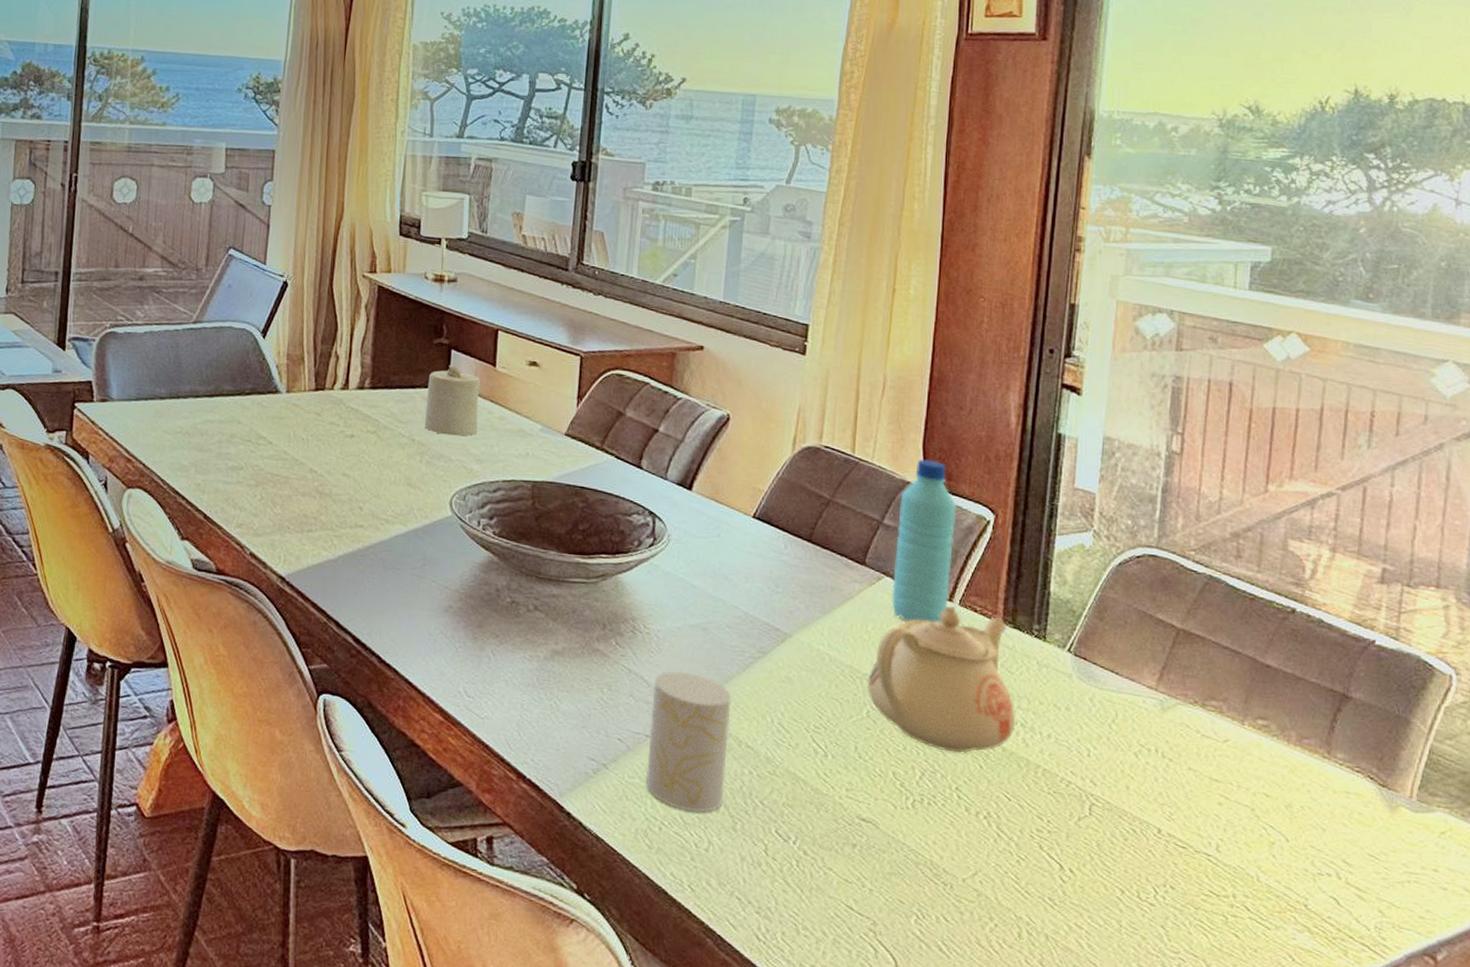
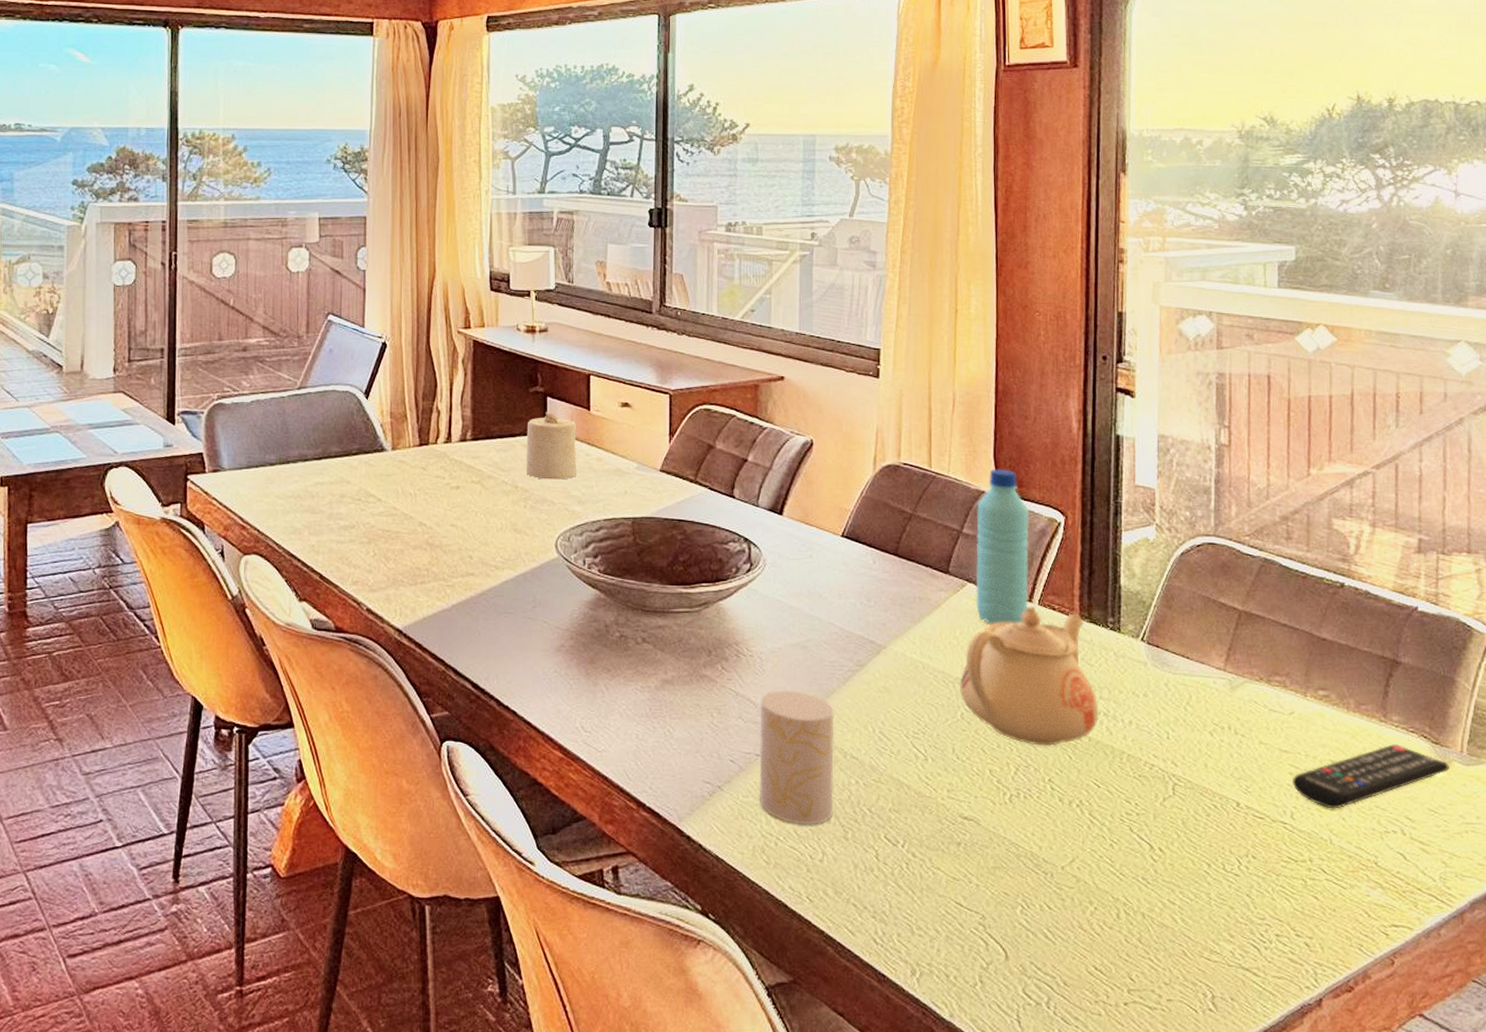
remote control: none [1220,783,1396,846] -> present [1292,744,1449,809]

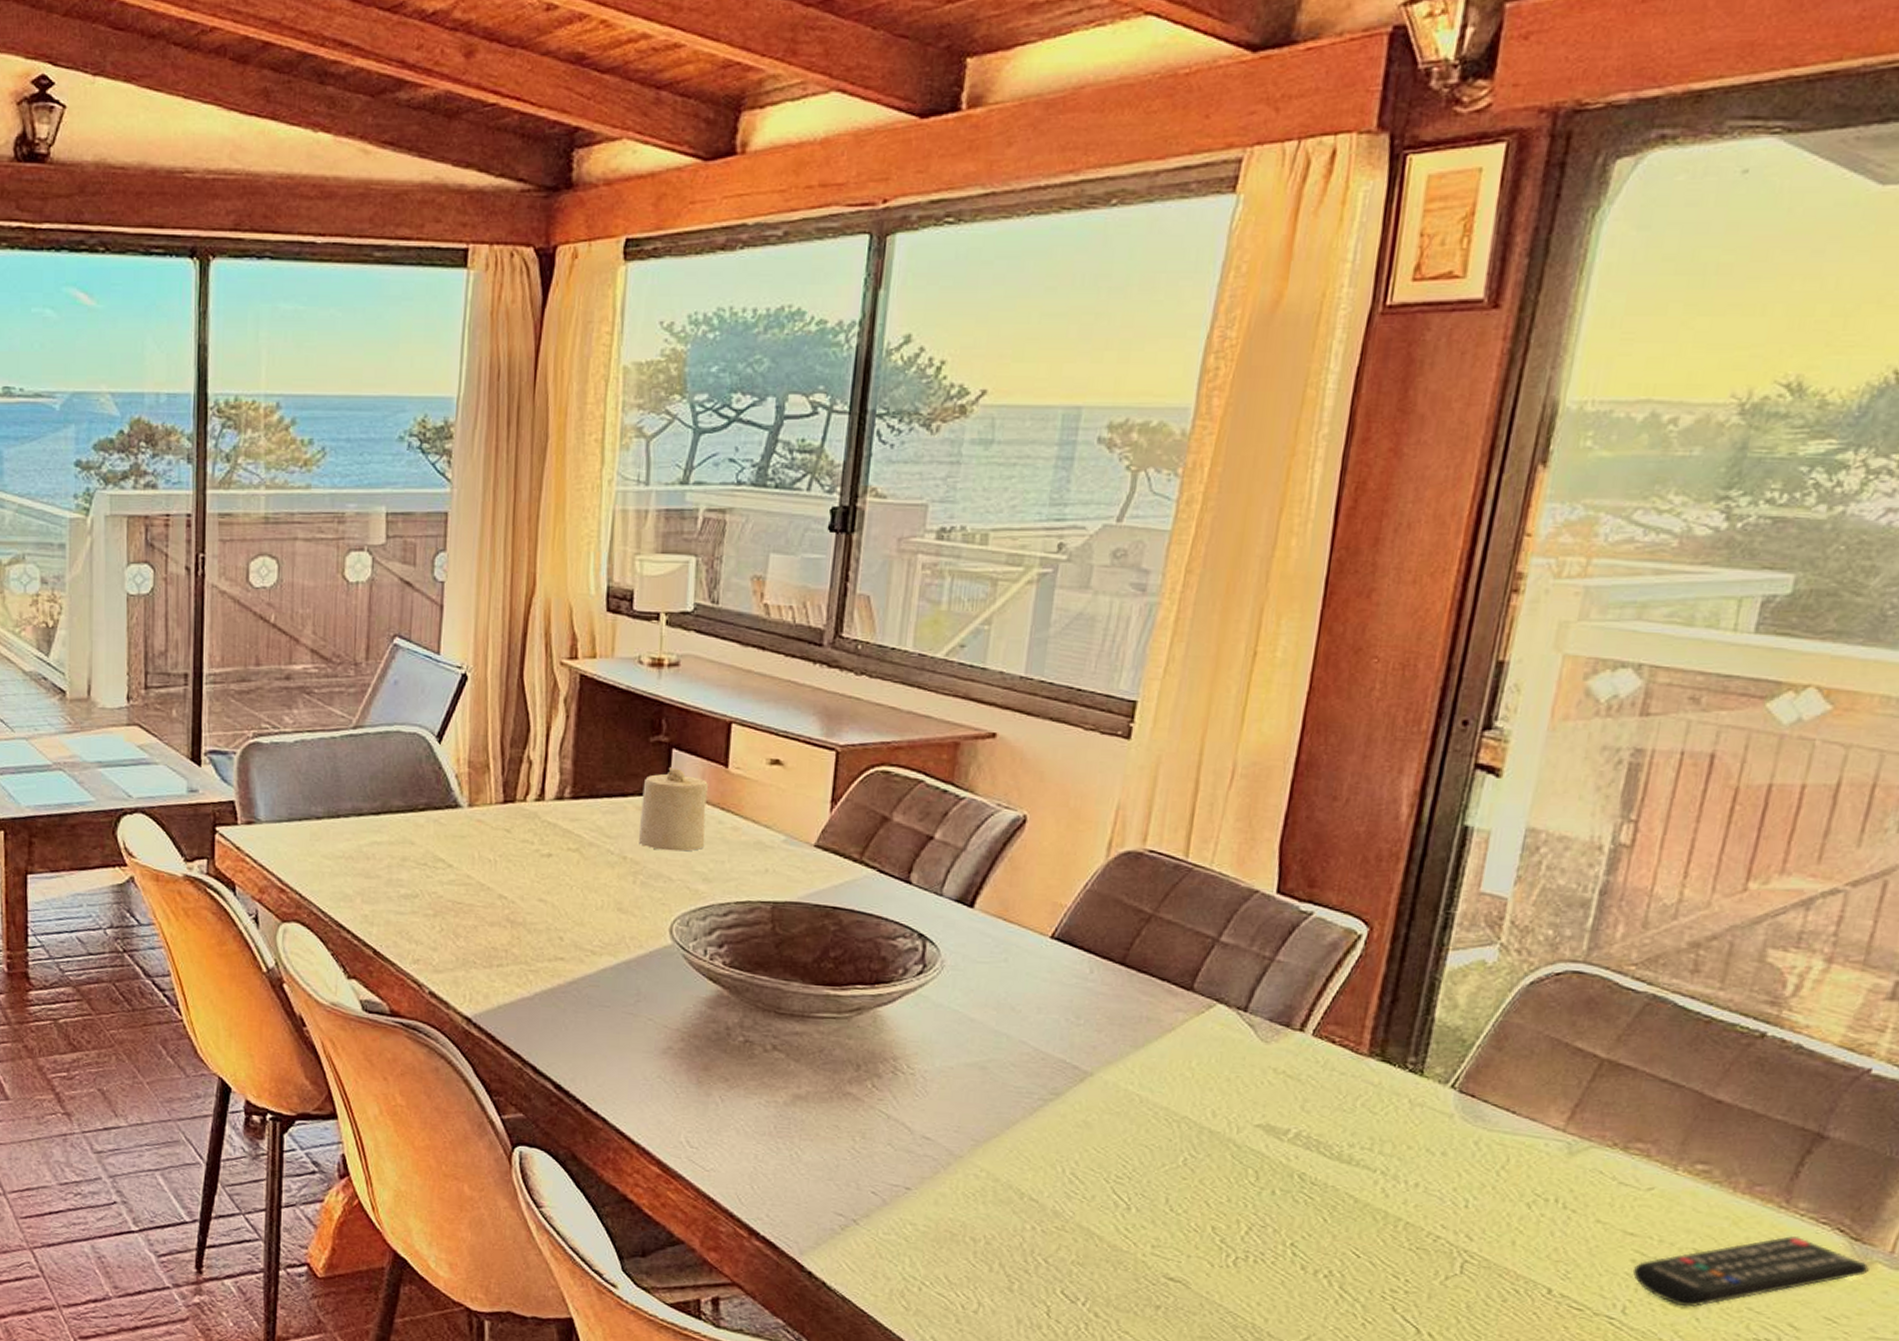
cup: present [759,690,835,825] -> none [904,1116,1014,1272]
teapot: present [960,607,1099,746] -> none [1186,1037,1375,1205]
water bottle: present [975,469,1030,625] -> none [1224,862,1320,1057]

